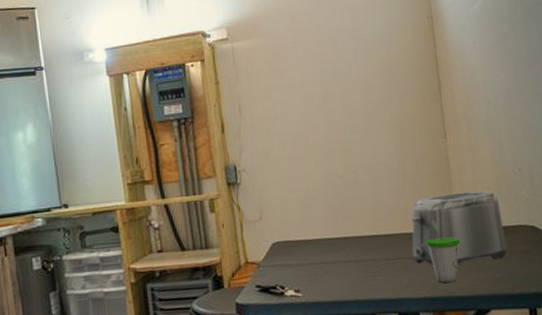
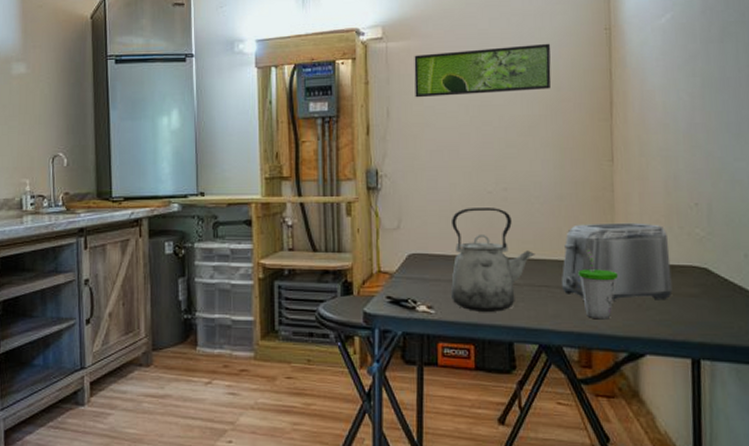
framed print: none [259,33,386,94] -> present [414,43,552,98]
kettle: none [309,190,387,290] -> present [451,208,535,312]

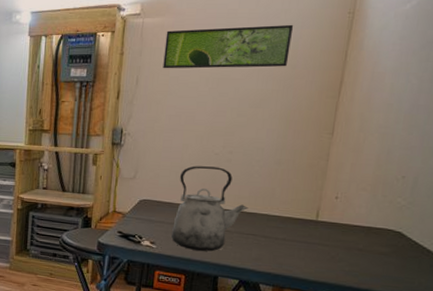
toaster: present [561,222,673,300] -> none [266,186,371,254]
cup: present [578,250,618,320] -> none [283,209,319,266]

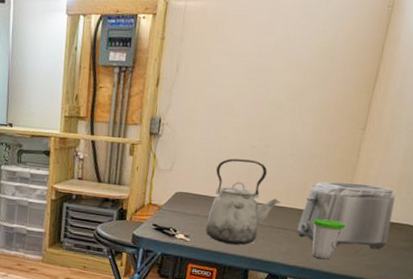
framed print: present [163,24,294,69] -> none [203,15,335,60]
toaster: none [266,186,371,254] -> present [296,181,395,249]
cup: none [283,209,319,266] -> present [311,203,346,260]

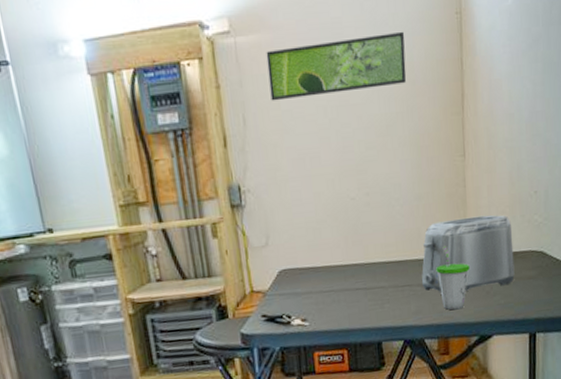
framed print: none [203,15,335,60] -> present [266,31,407,101]
kettle: present [205,158,281,245] -> none [318,214,398,318]

